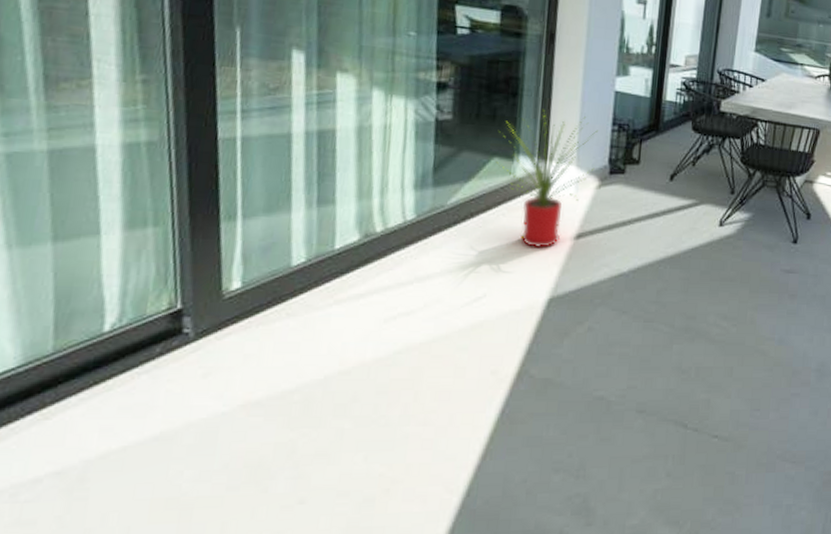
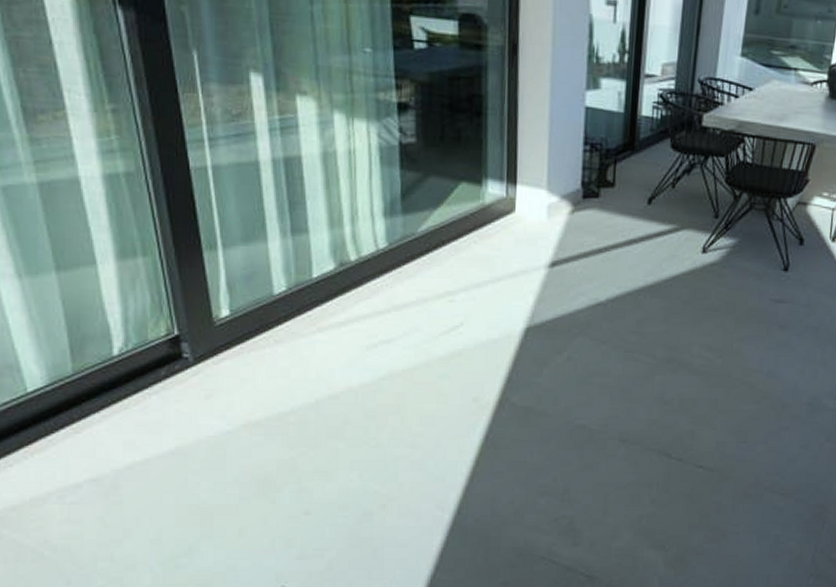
house plant: present [496,109,598,248] -> none [464,128,569,276]

